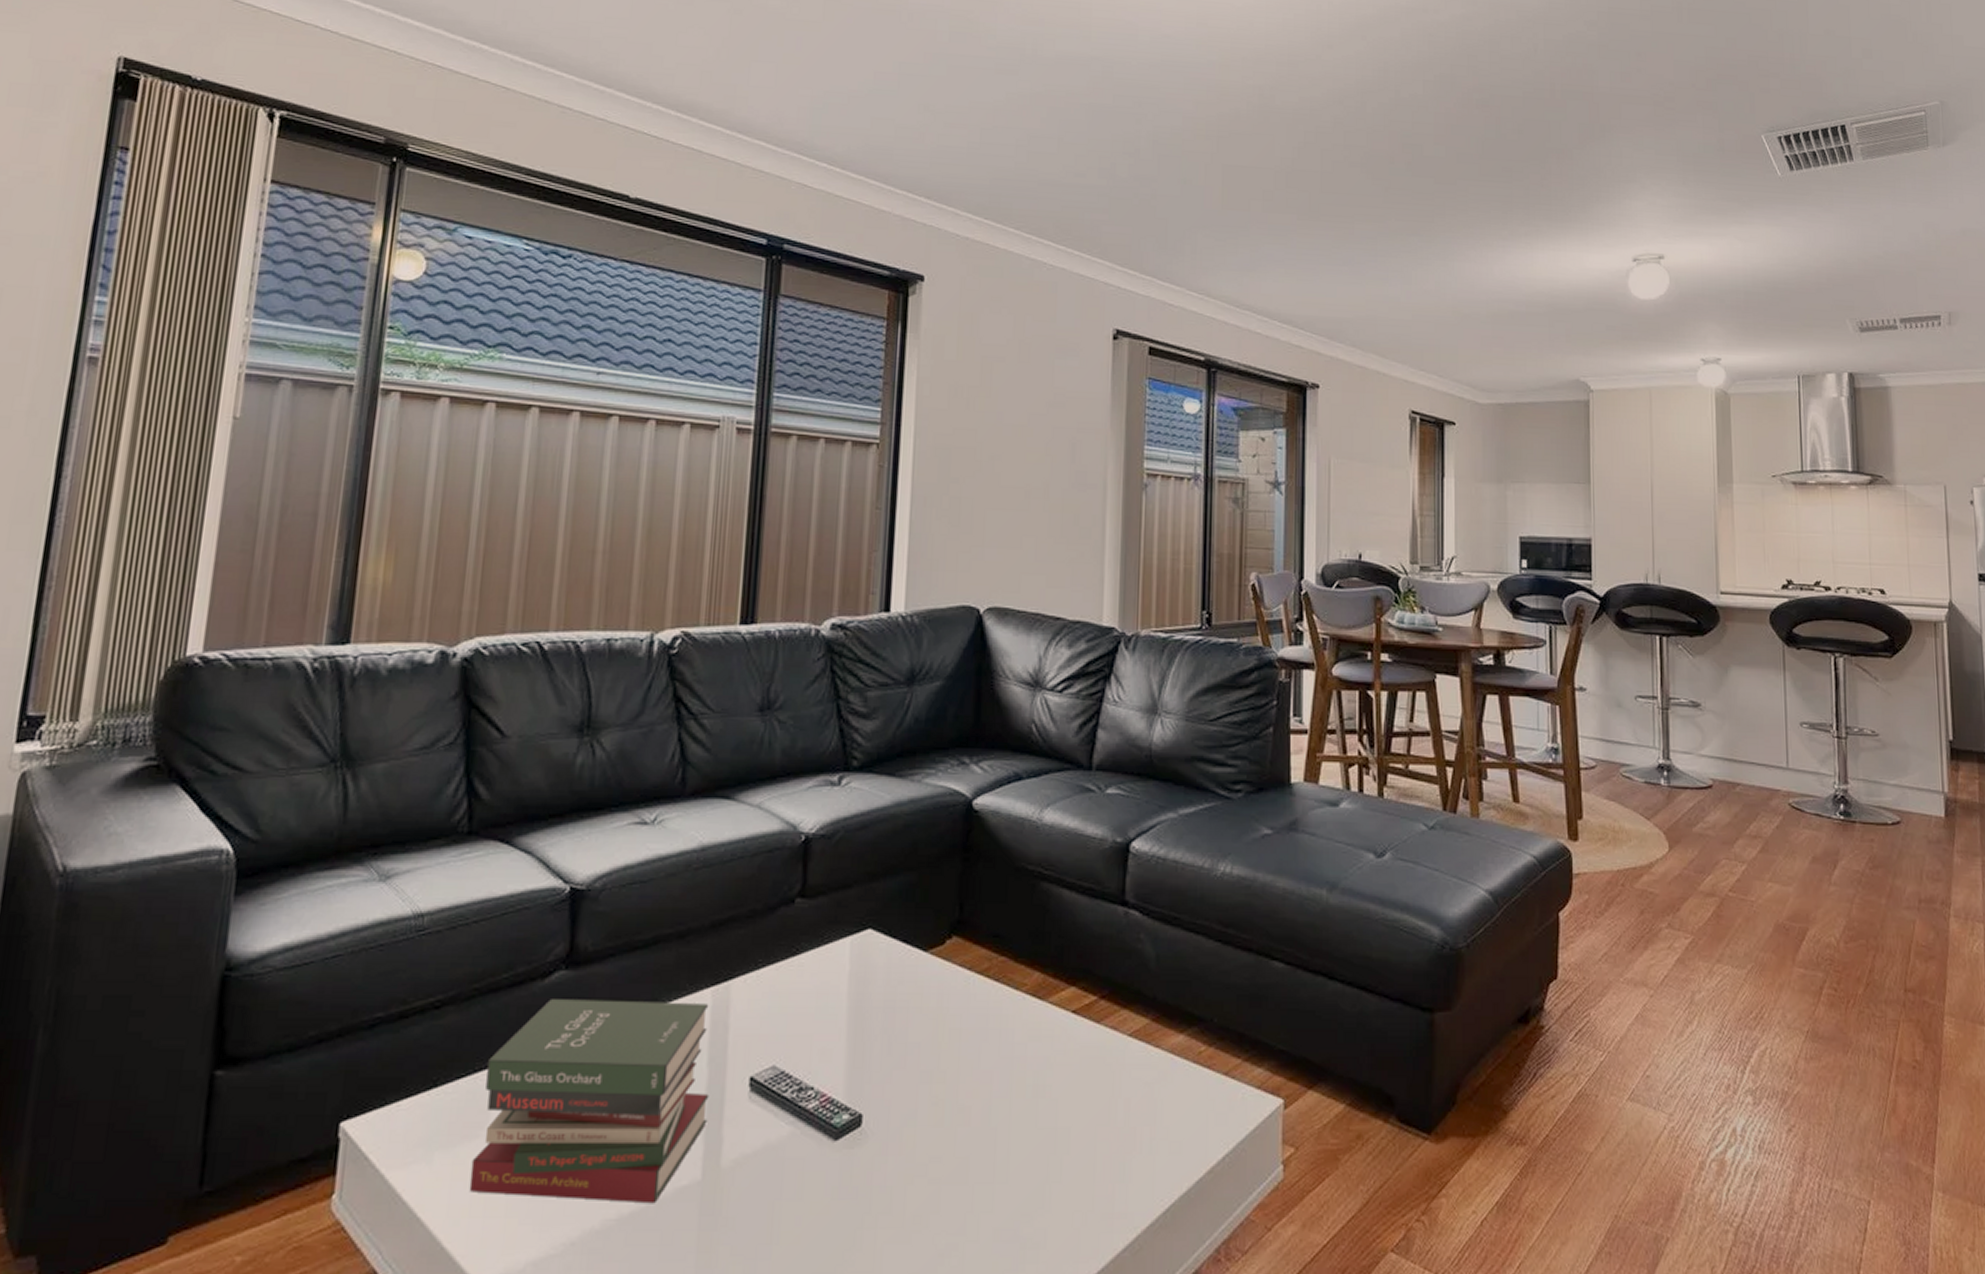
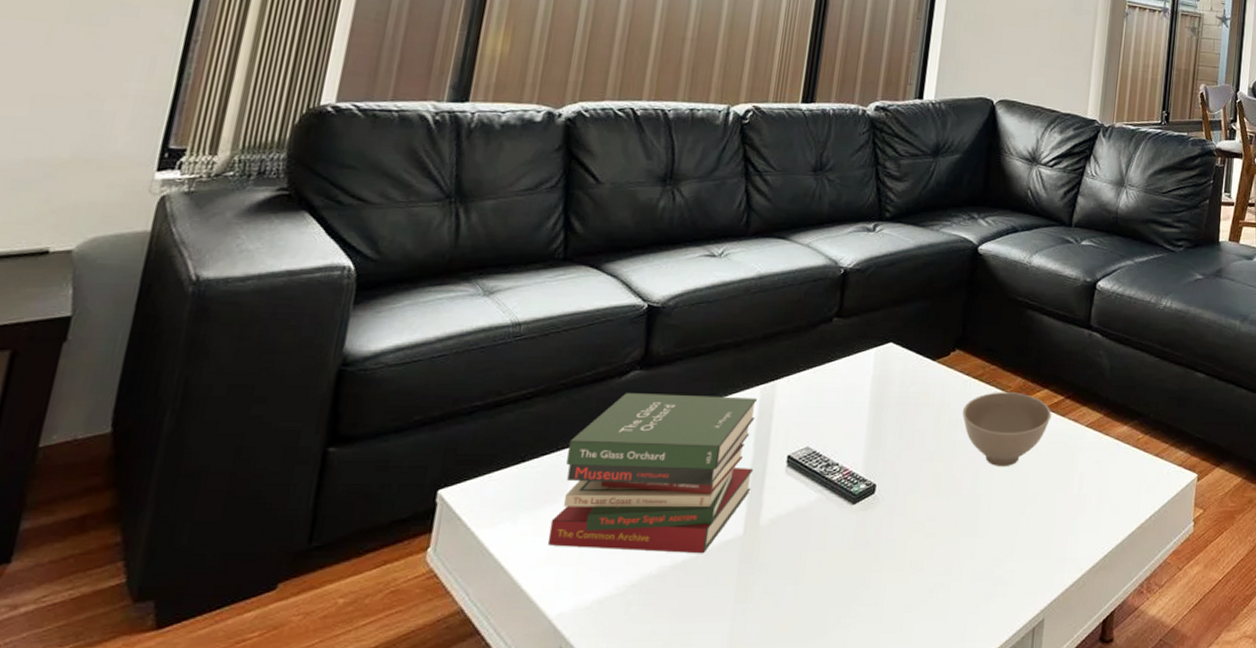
bowl: none [966,991,1083,1090] -> present [962,392,1052,466]

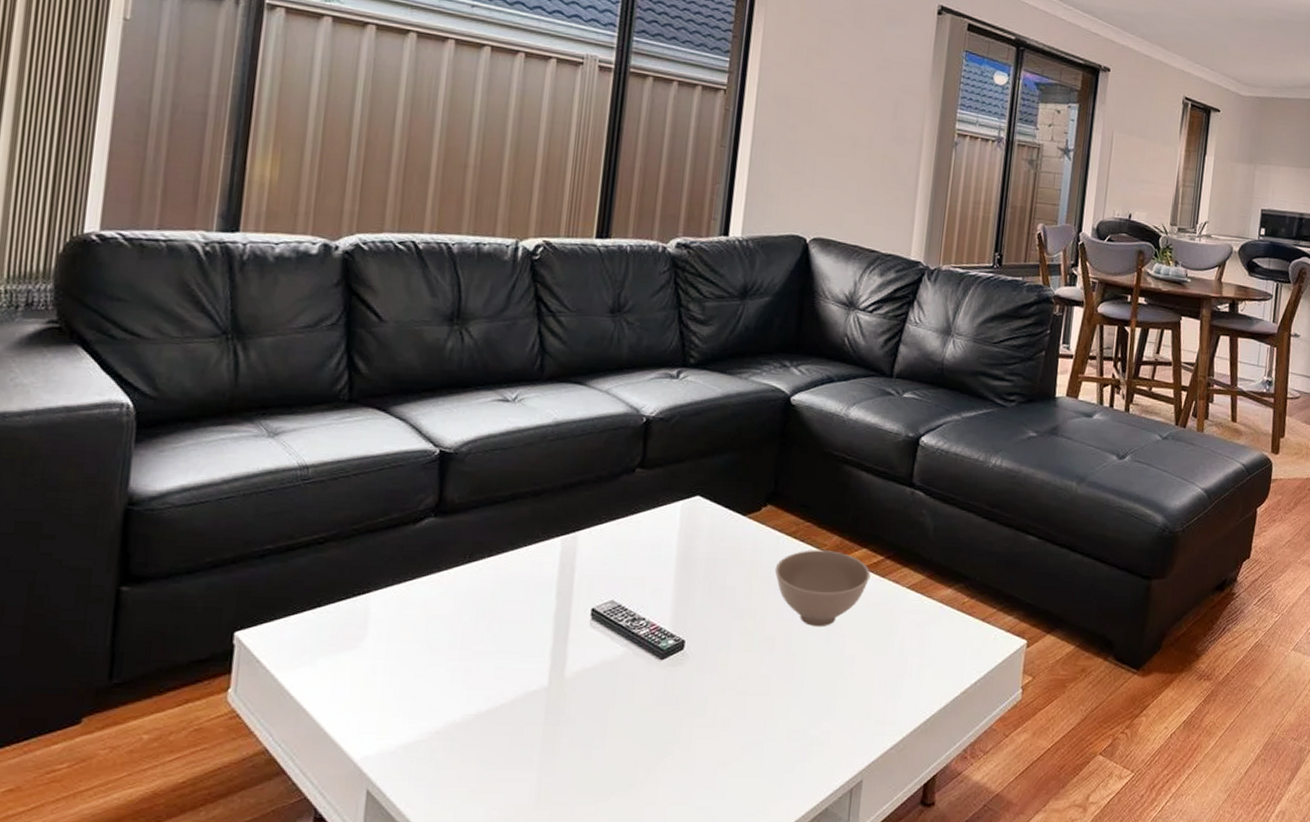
books: present [547,393,758,554] -> none [348,540,559,704]

